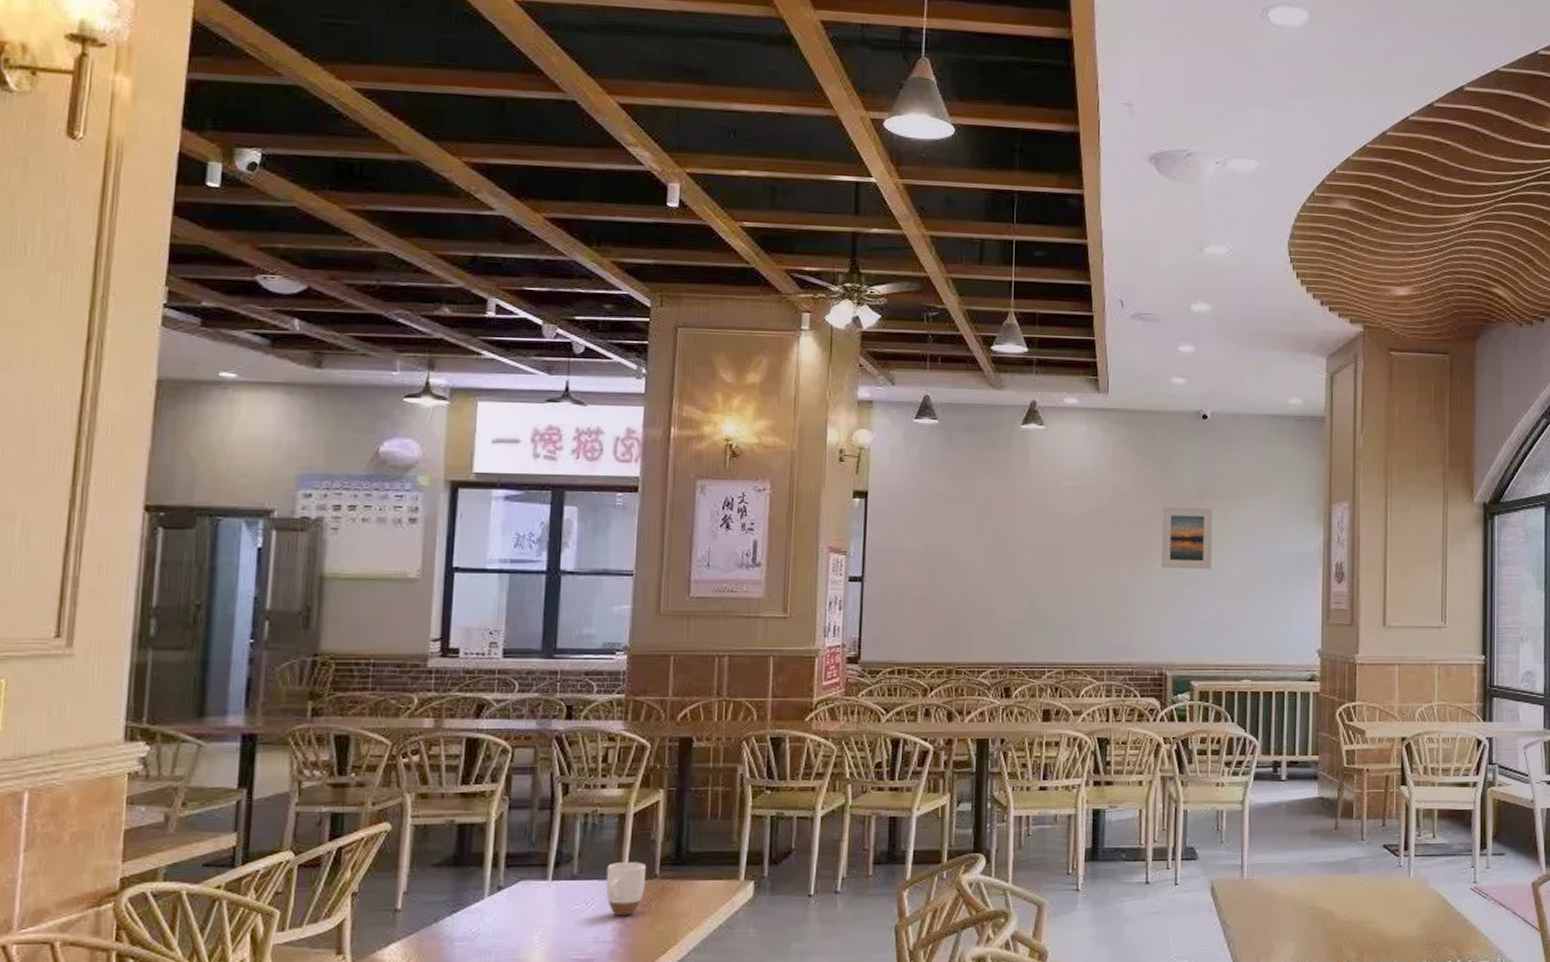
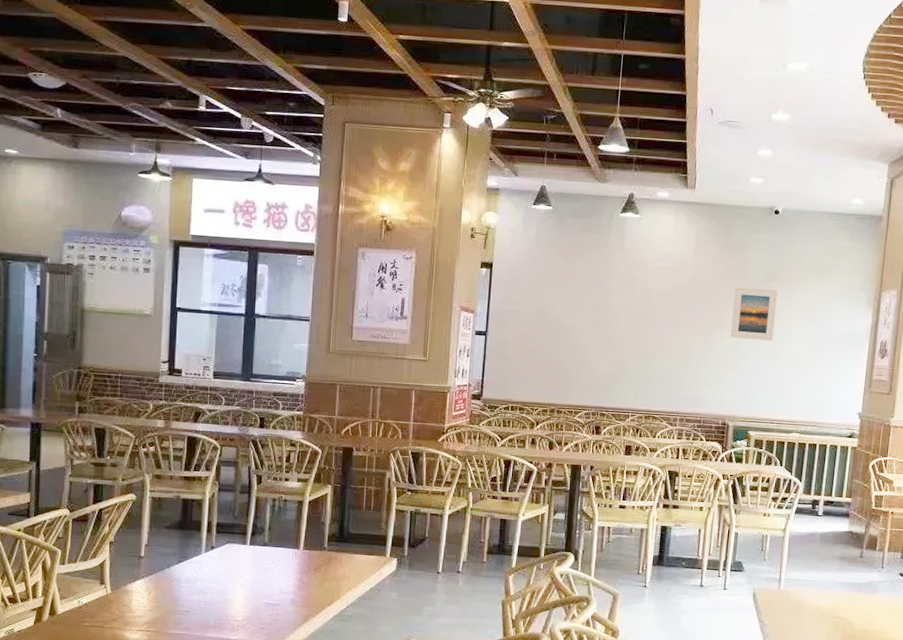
mug: present [605,862,646,916] -> none [288,536,317,576]

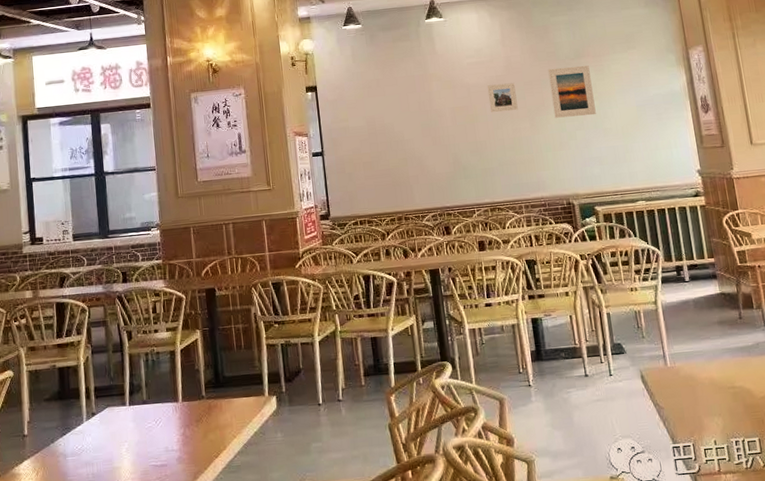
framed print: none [666,293,698,324] -> present [487,82,518,112]

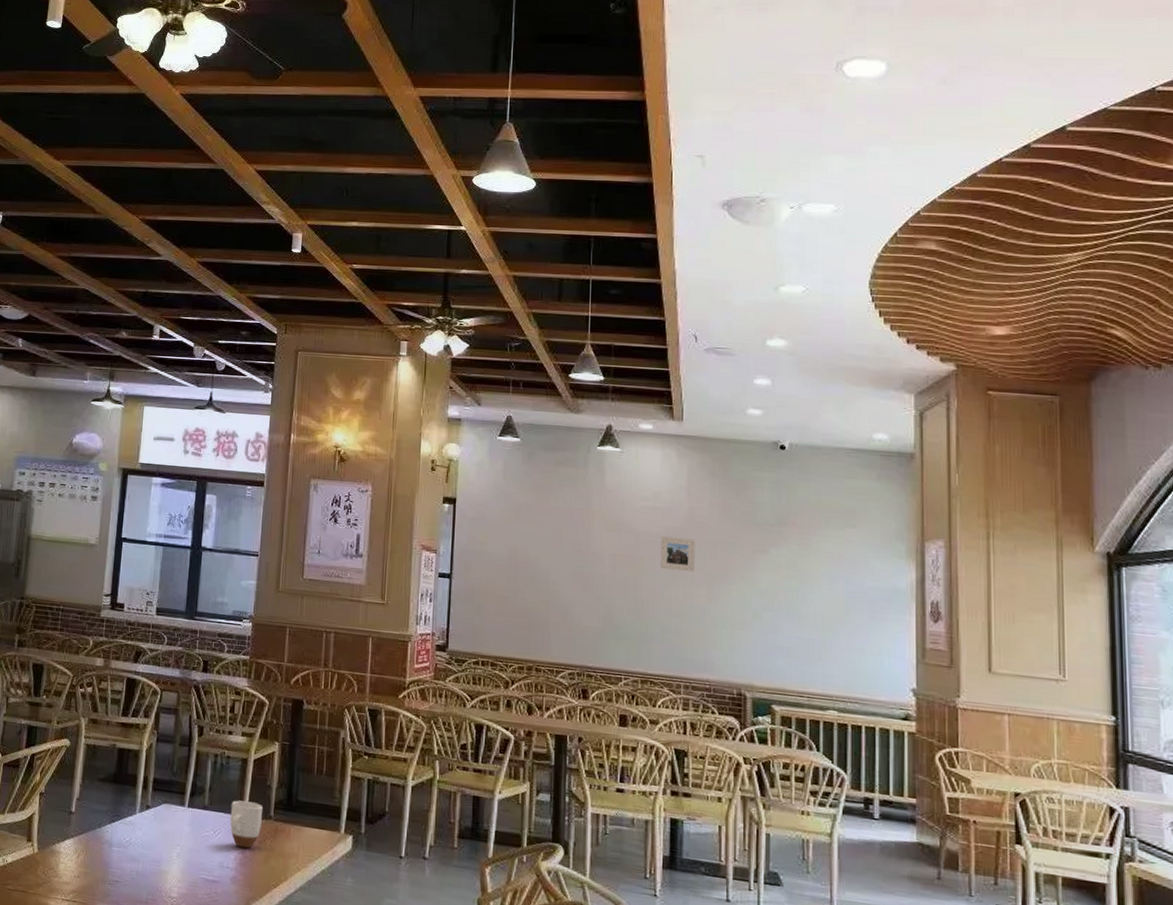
mug: none [166,387,196,430] -> present [230,800,263,849]
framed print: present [548,65,596,118] -> none [739,531,792,597]

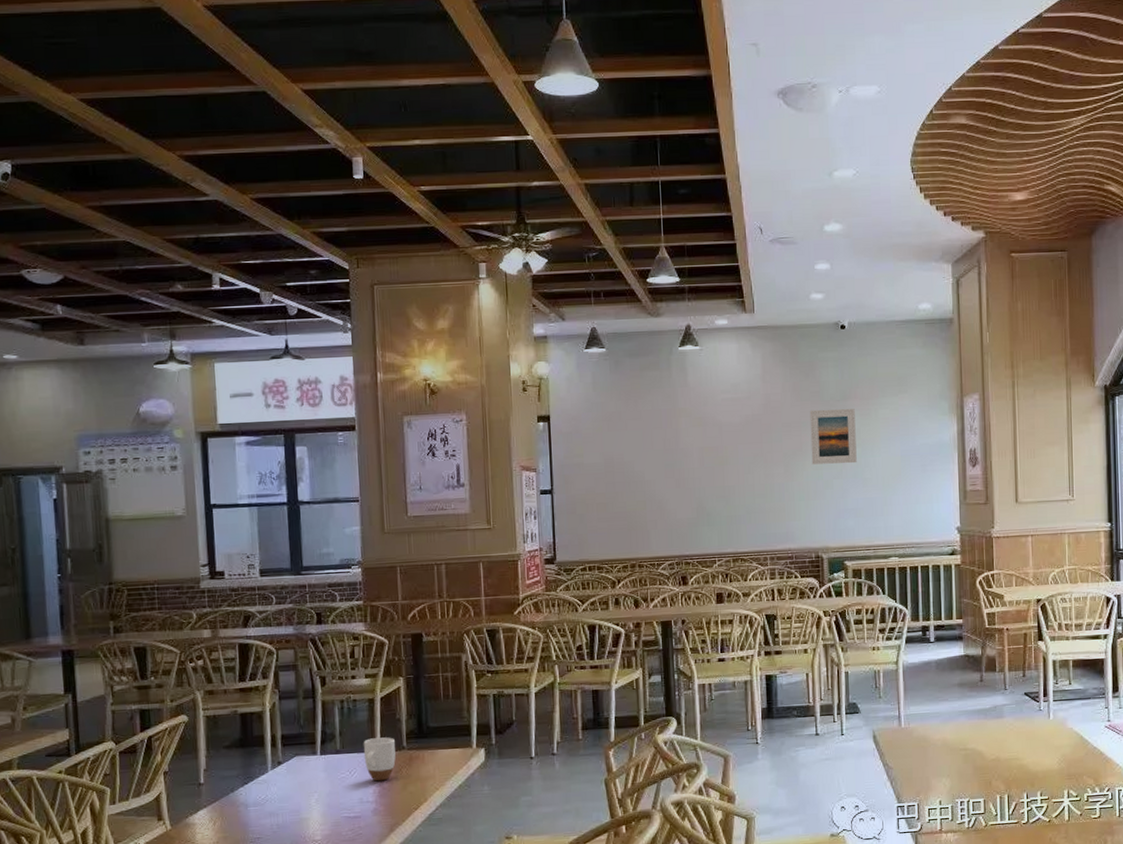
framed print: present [659,536,695,573] -> none [741,423,773,455]
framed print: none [739,531,792,597] -> present [809,408,857,465]

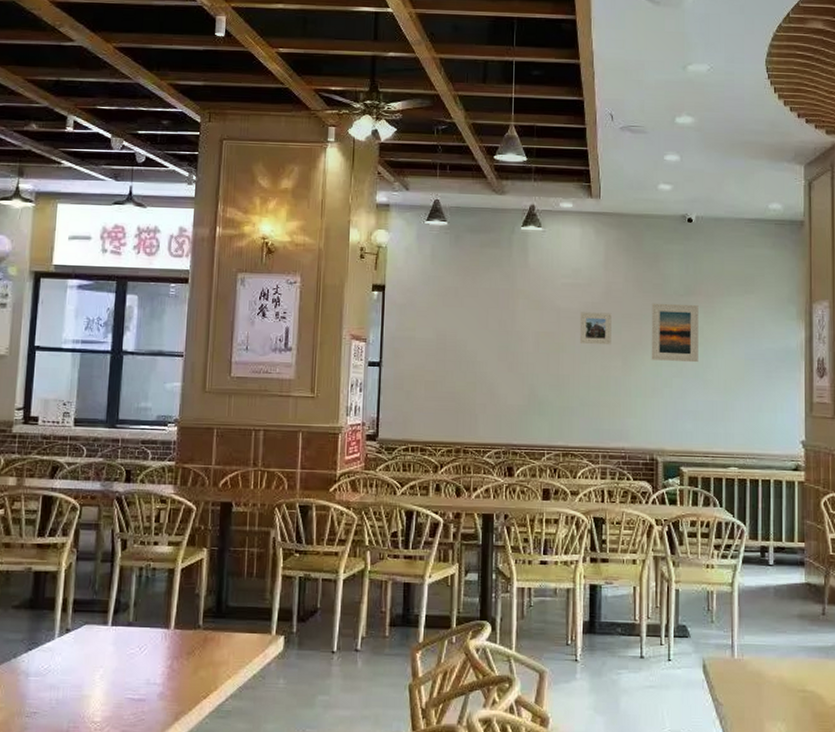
mug: present [363,737,396,781] -> none [156,613,191,662]
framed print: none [741,423,773,455] -> present [579,312,612,346]

